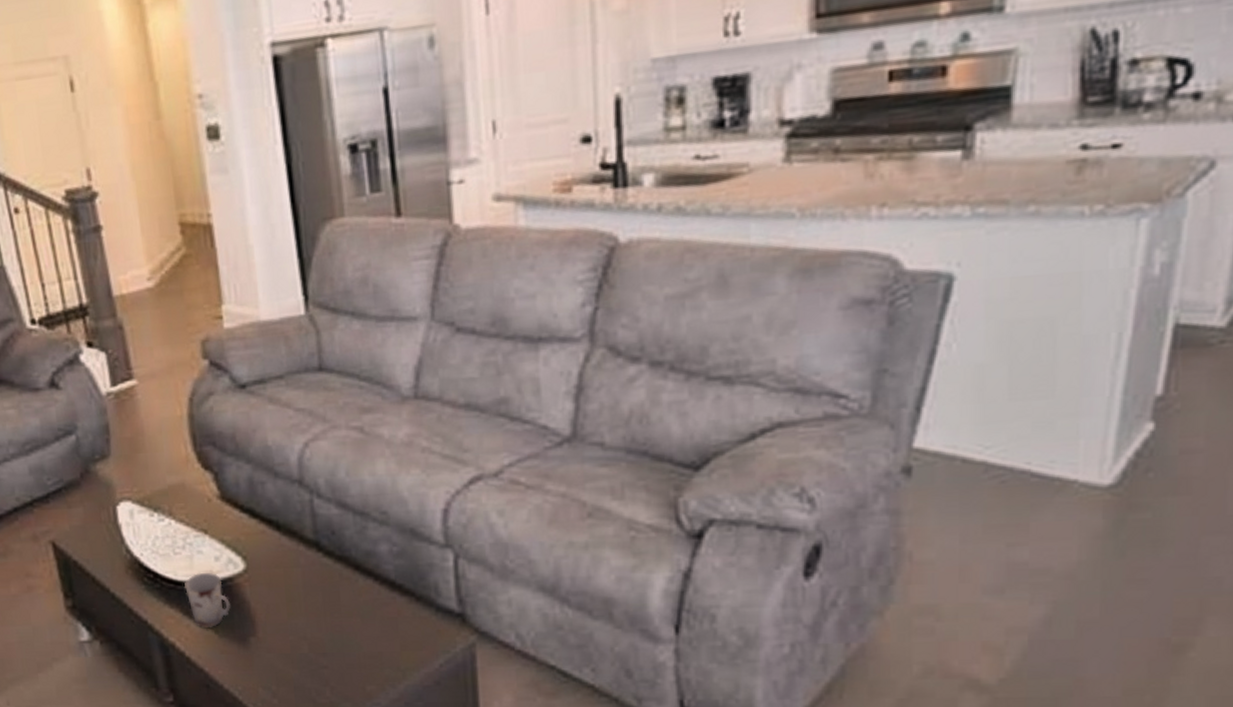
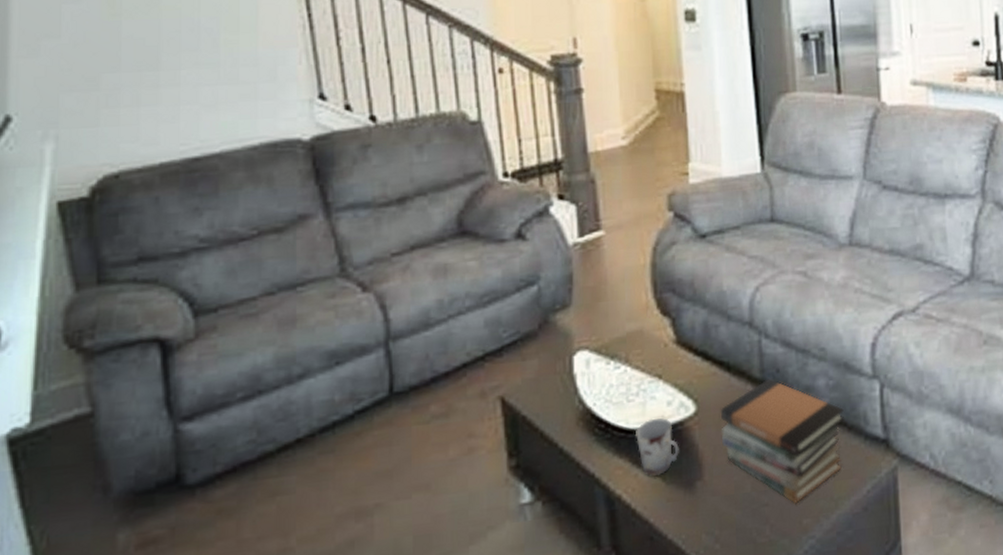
book stack: none [271,540,413,669] -> present [720,378,845,503]

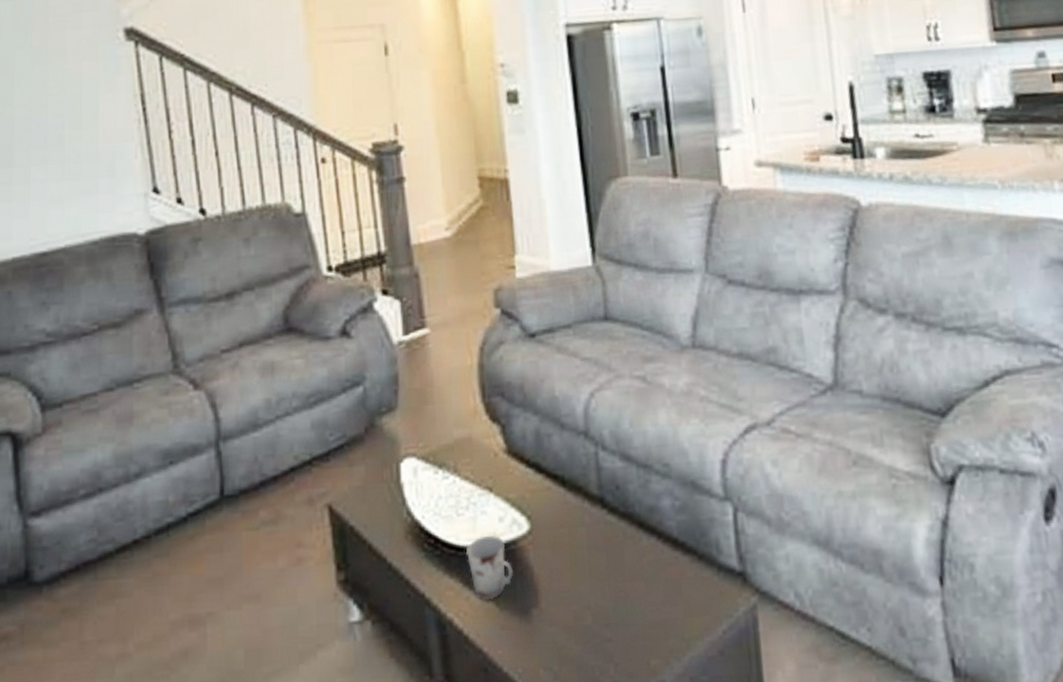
book stack: present [720,378,845,503] -> none [555,496,695,640]

